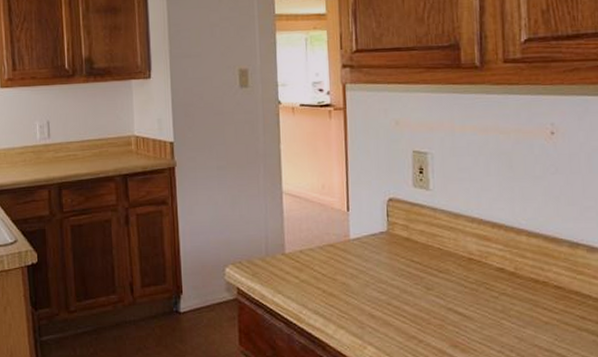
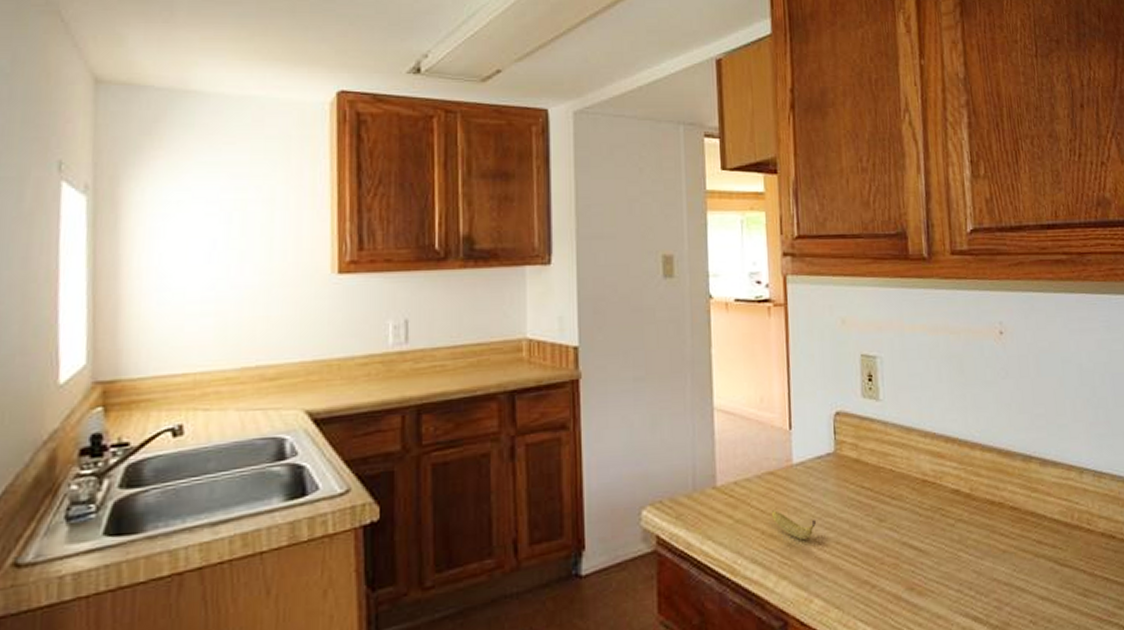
banana: none [332,275,370,300] -> present [772,510,816,541]

